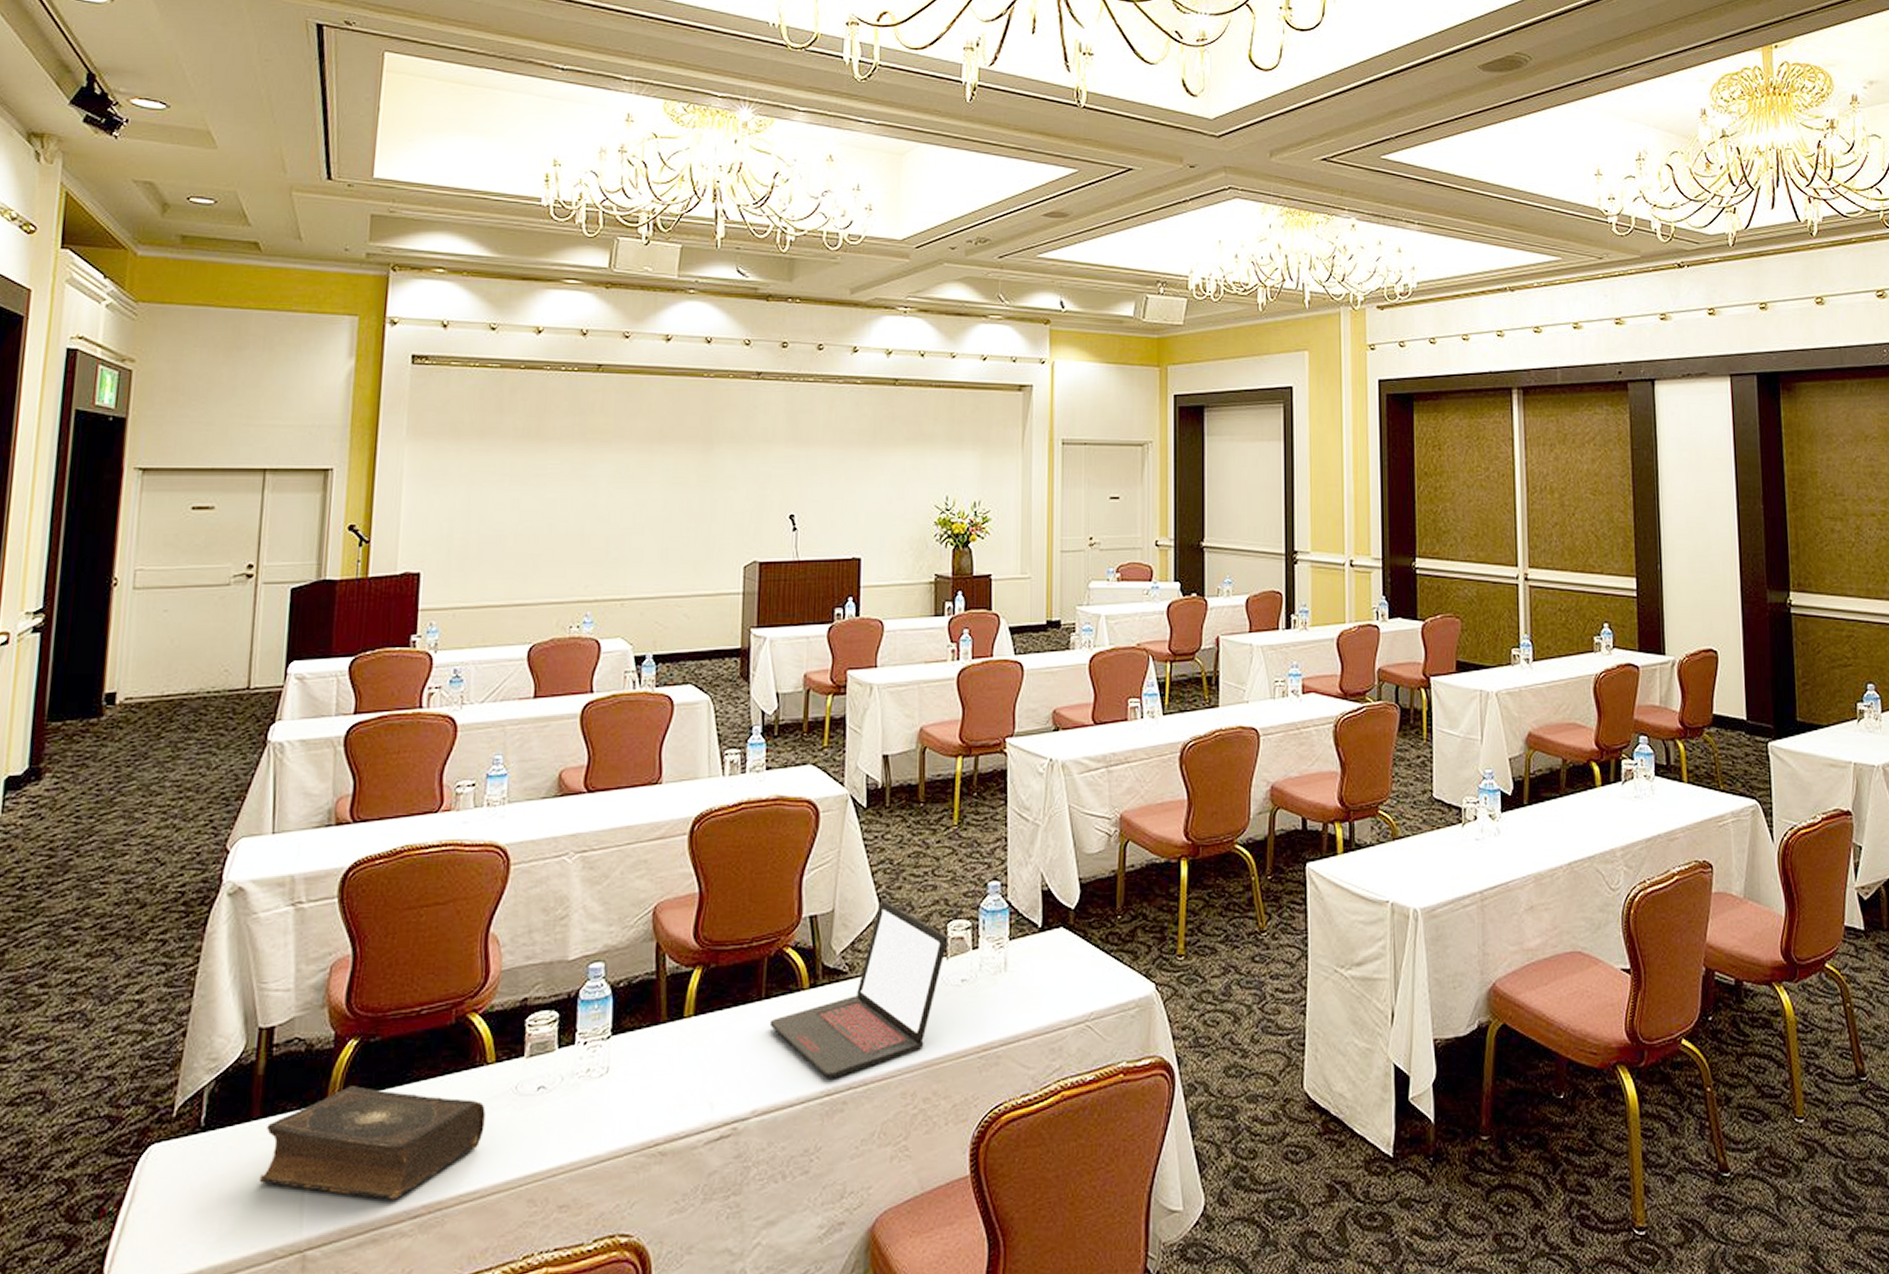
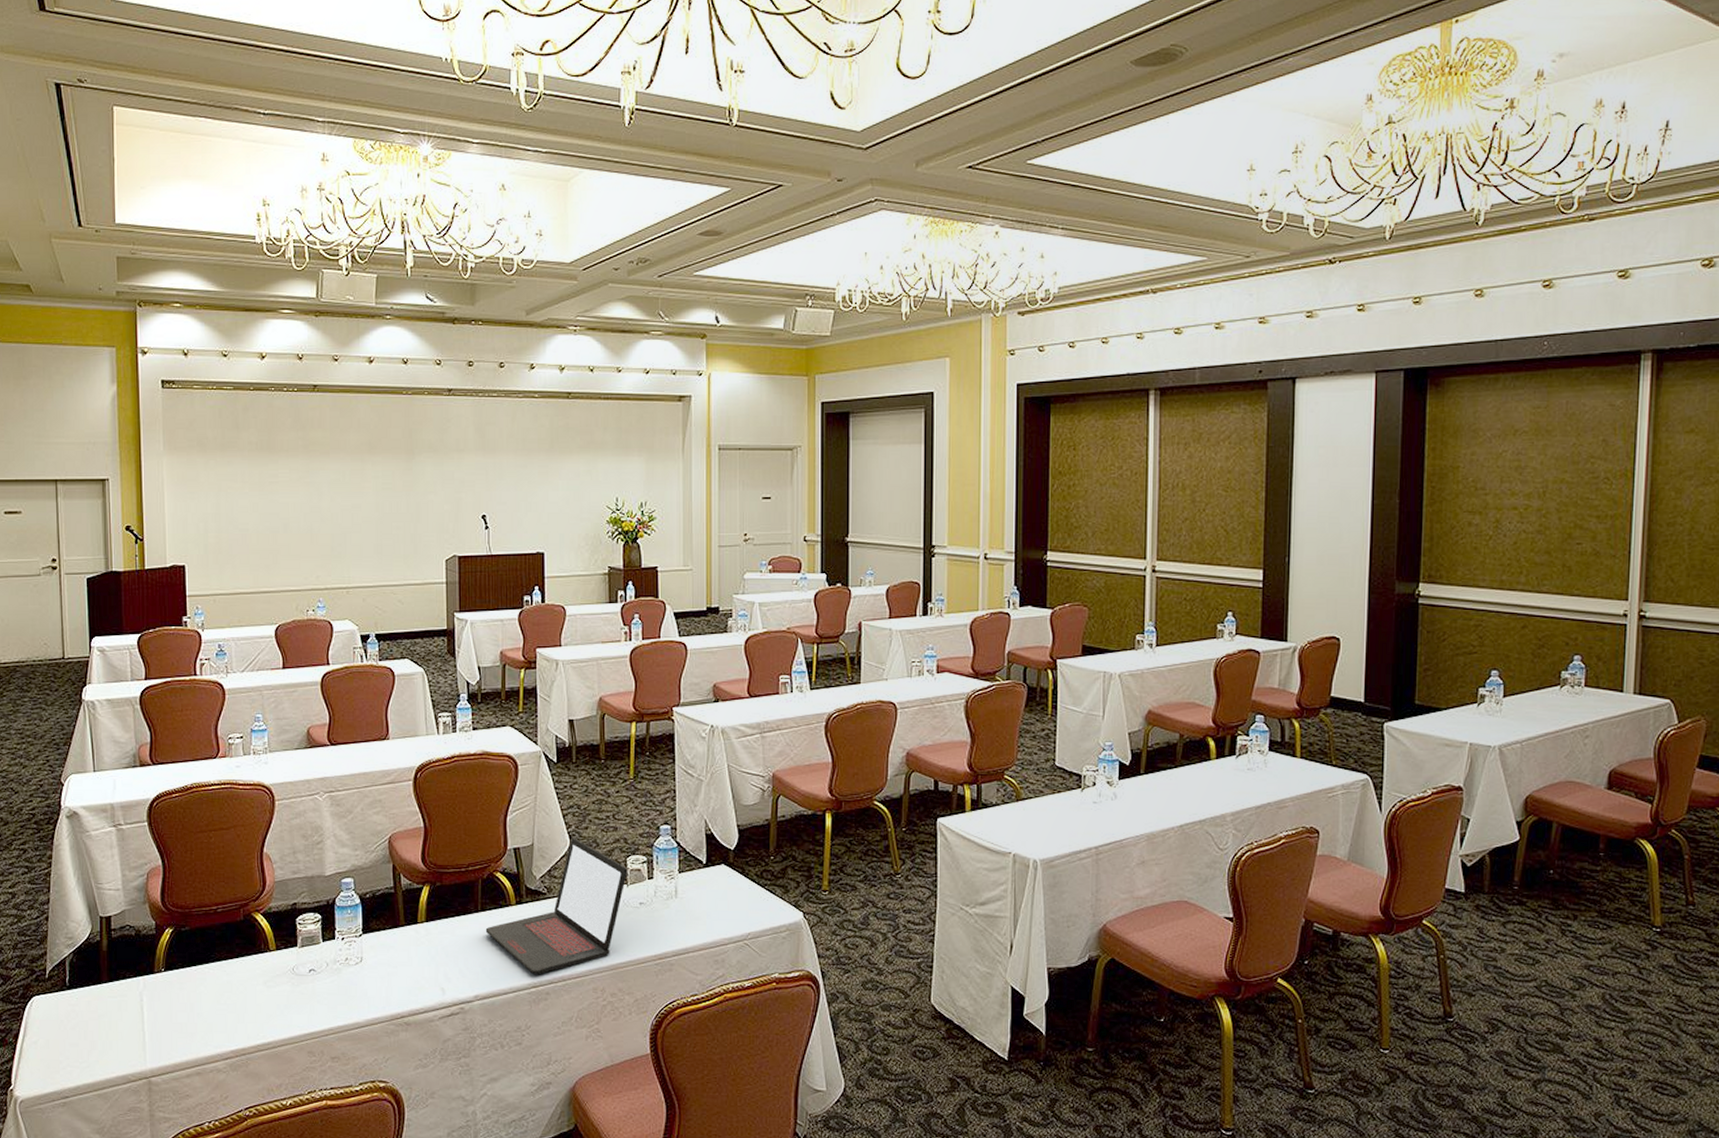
book: present [259,1086,486,1200] -> none [112,962,272,1045]

